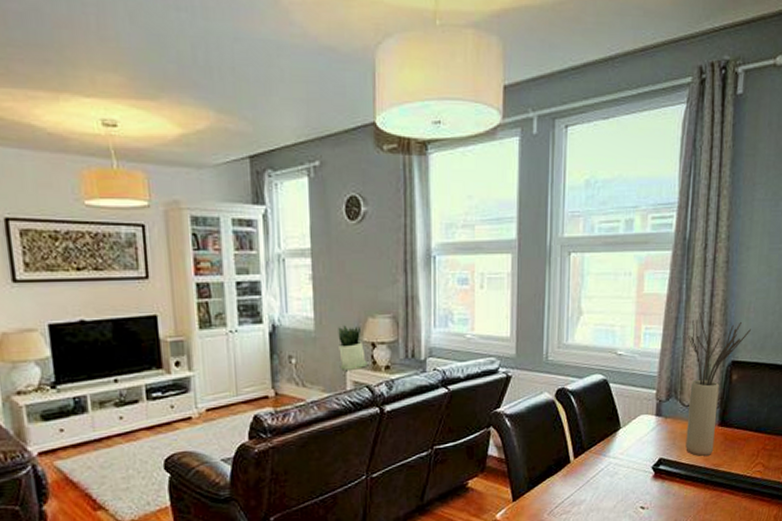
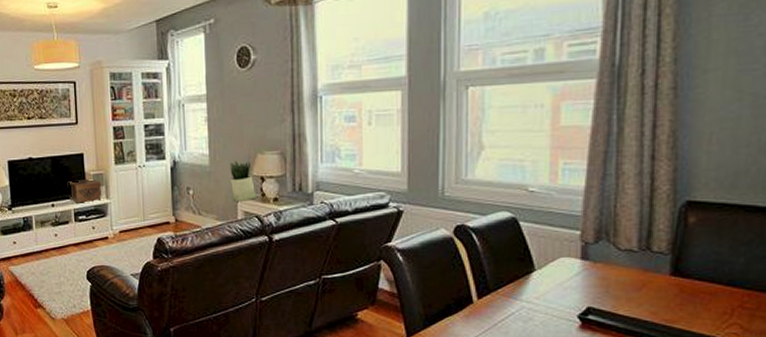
decorative box: none [135,347,182,379] -> present [67,179,102,205]
vase: present [686,313,751,456] -> none [623,146,714,309]

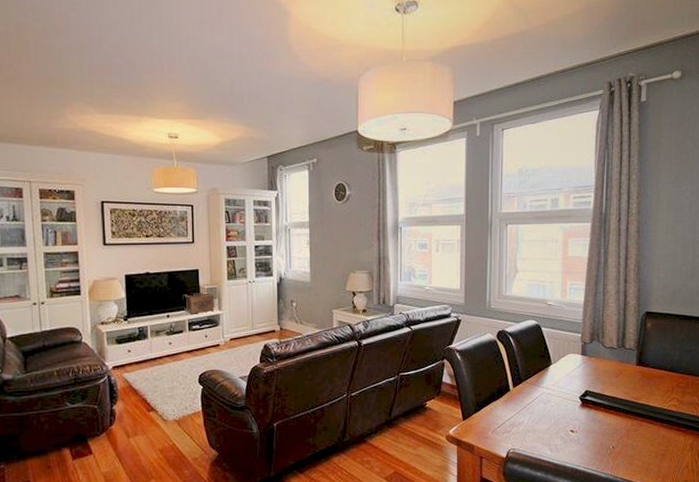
planter: present [230,161,258,203] -> none [328,278,350,313]

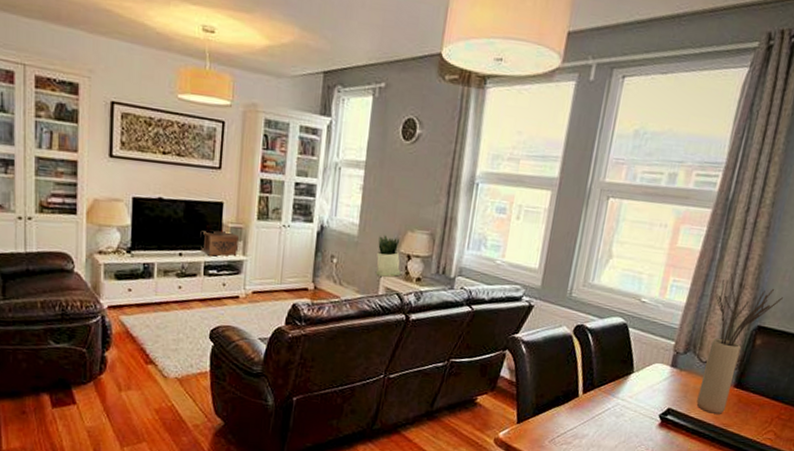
planter: none [328,278,350,313] -> present [375,235,402,278]
vase: none [608,272,661,390] -> present [697,273,783,414]

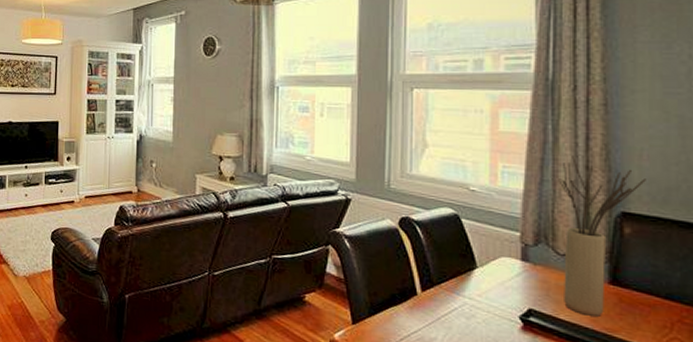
decorative box: present [200,230,239,258] -> none [41,145,72,168]
planter: present [375,235,402,278] -> none [191,140,216,179]

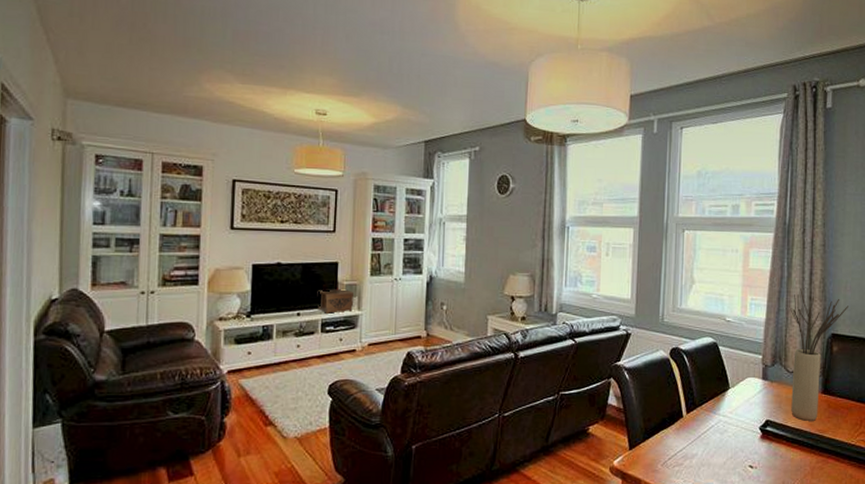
decorative box: none [41,145,72,168] -> present [317,289,353,315]

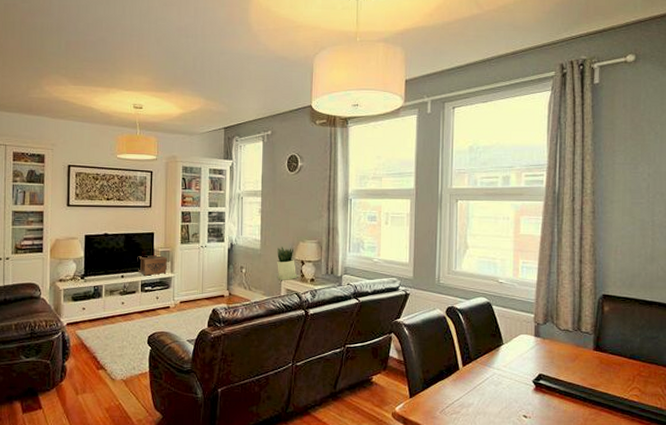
planter: none [483,280,508,320] -> present [277,247,299,281]
vase: present [791,288,848,421] -> none [562,252,619,376]

